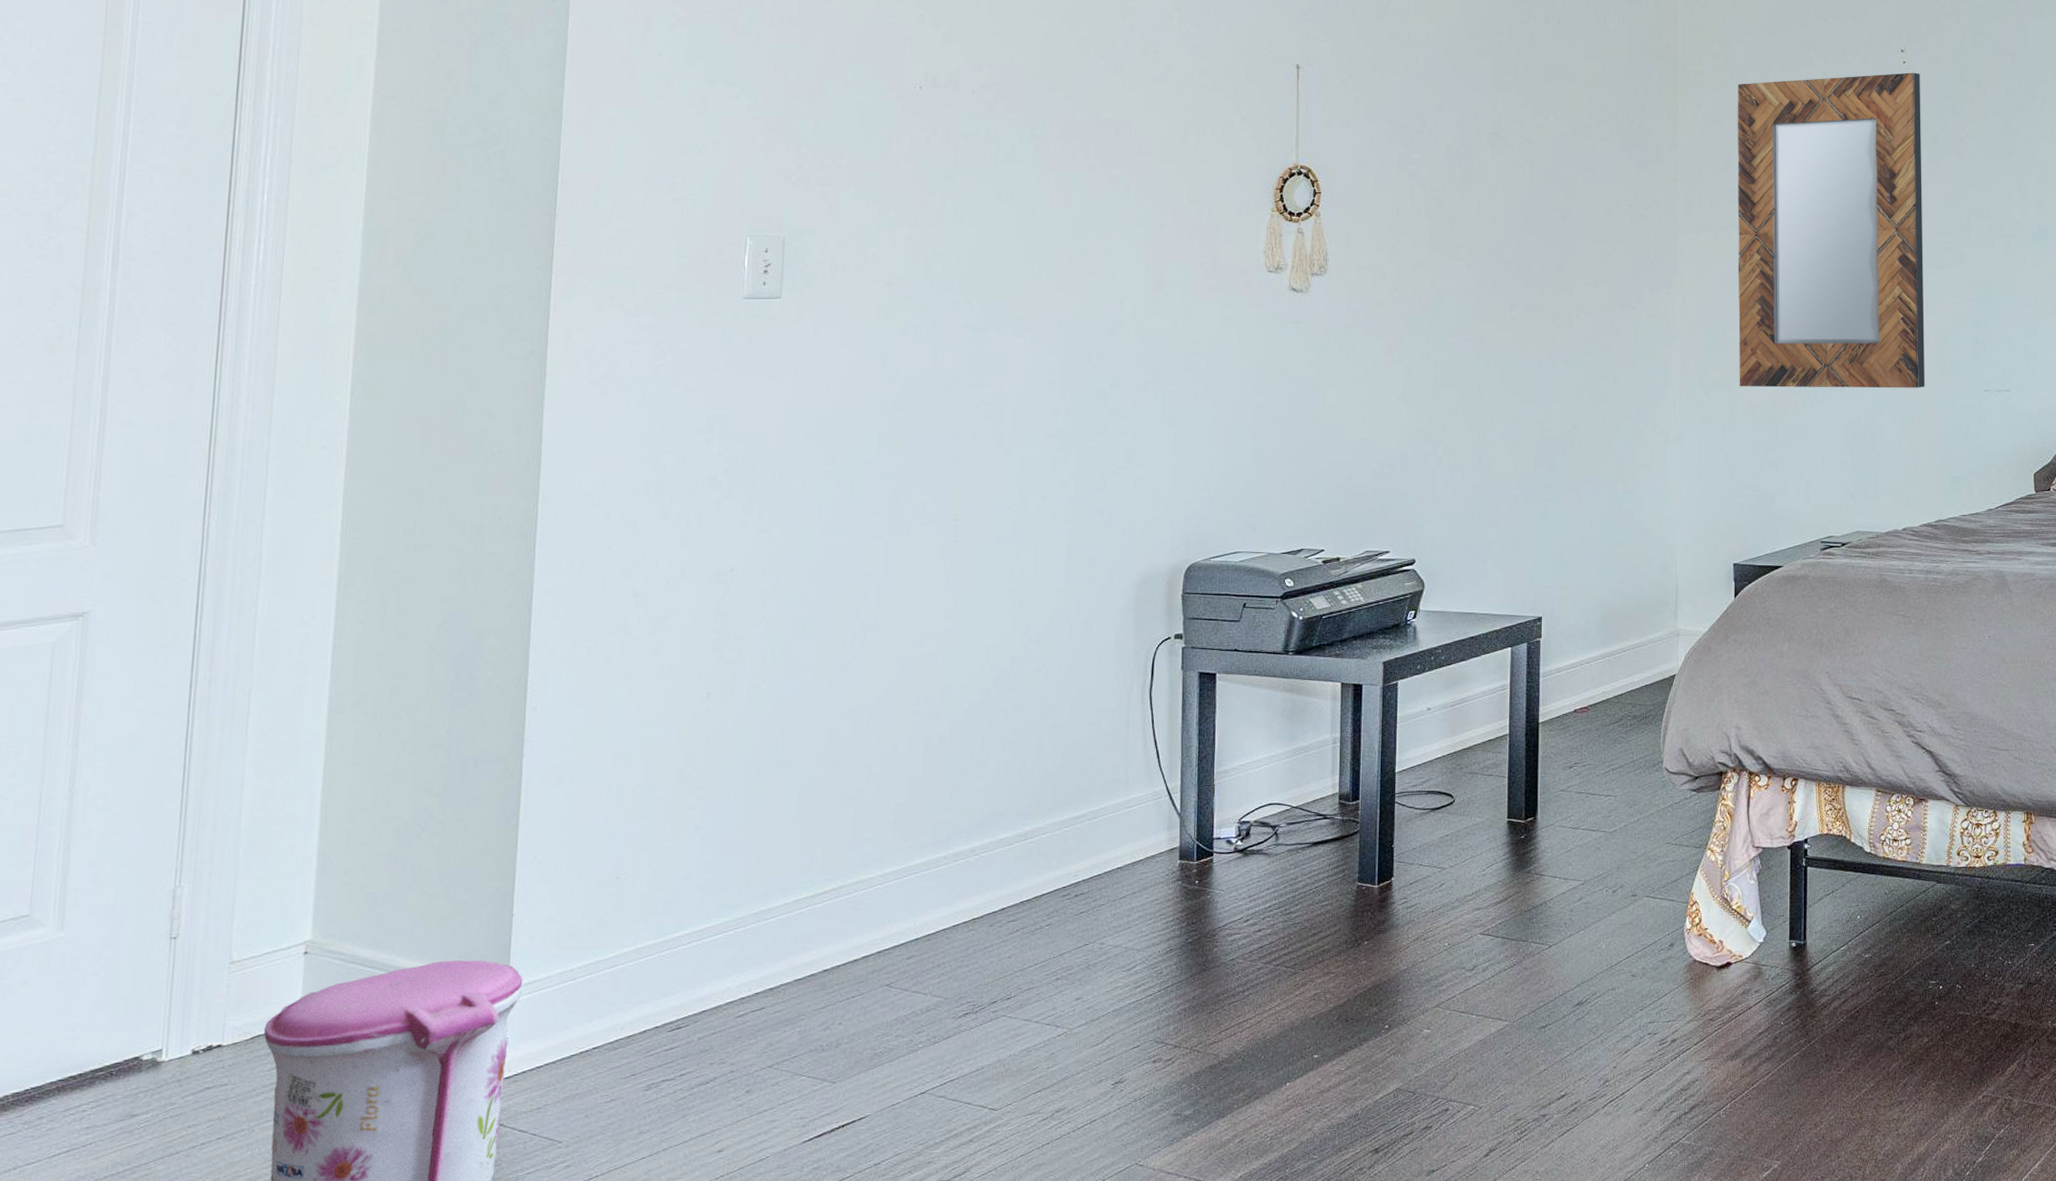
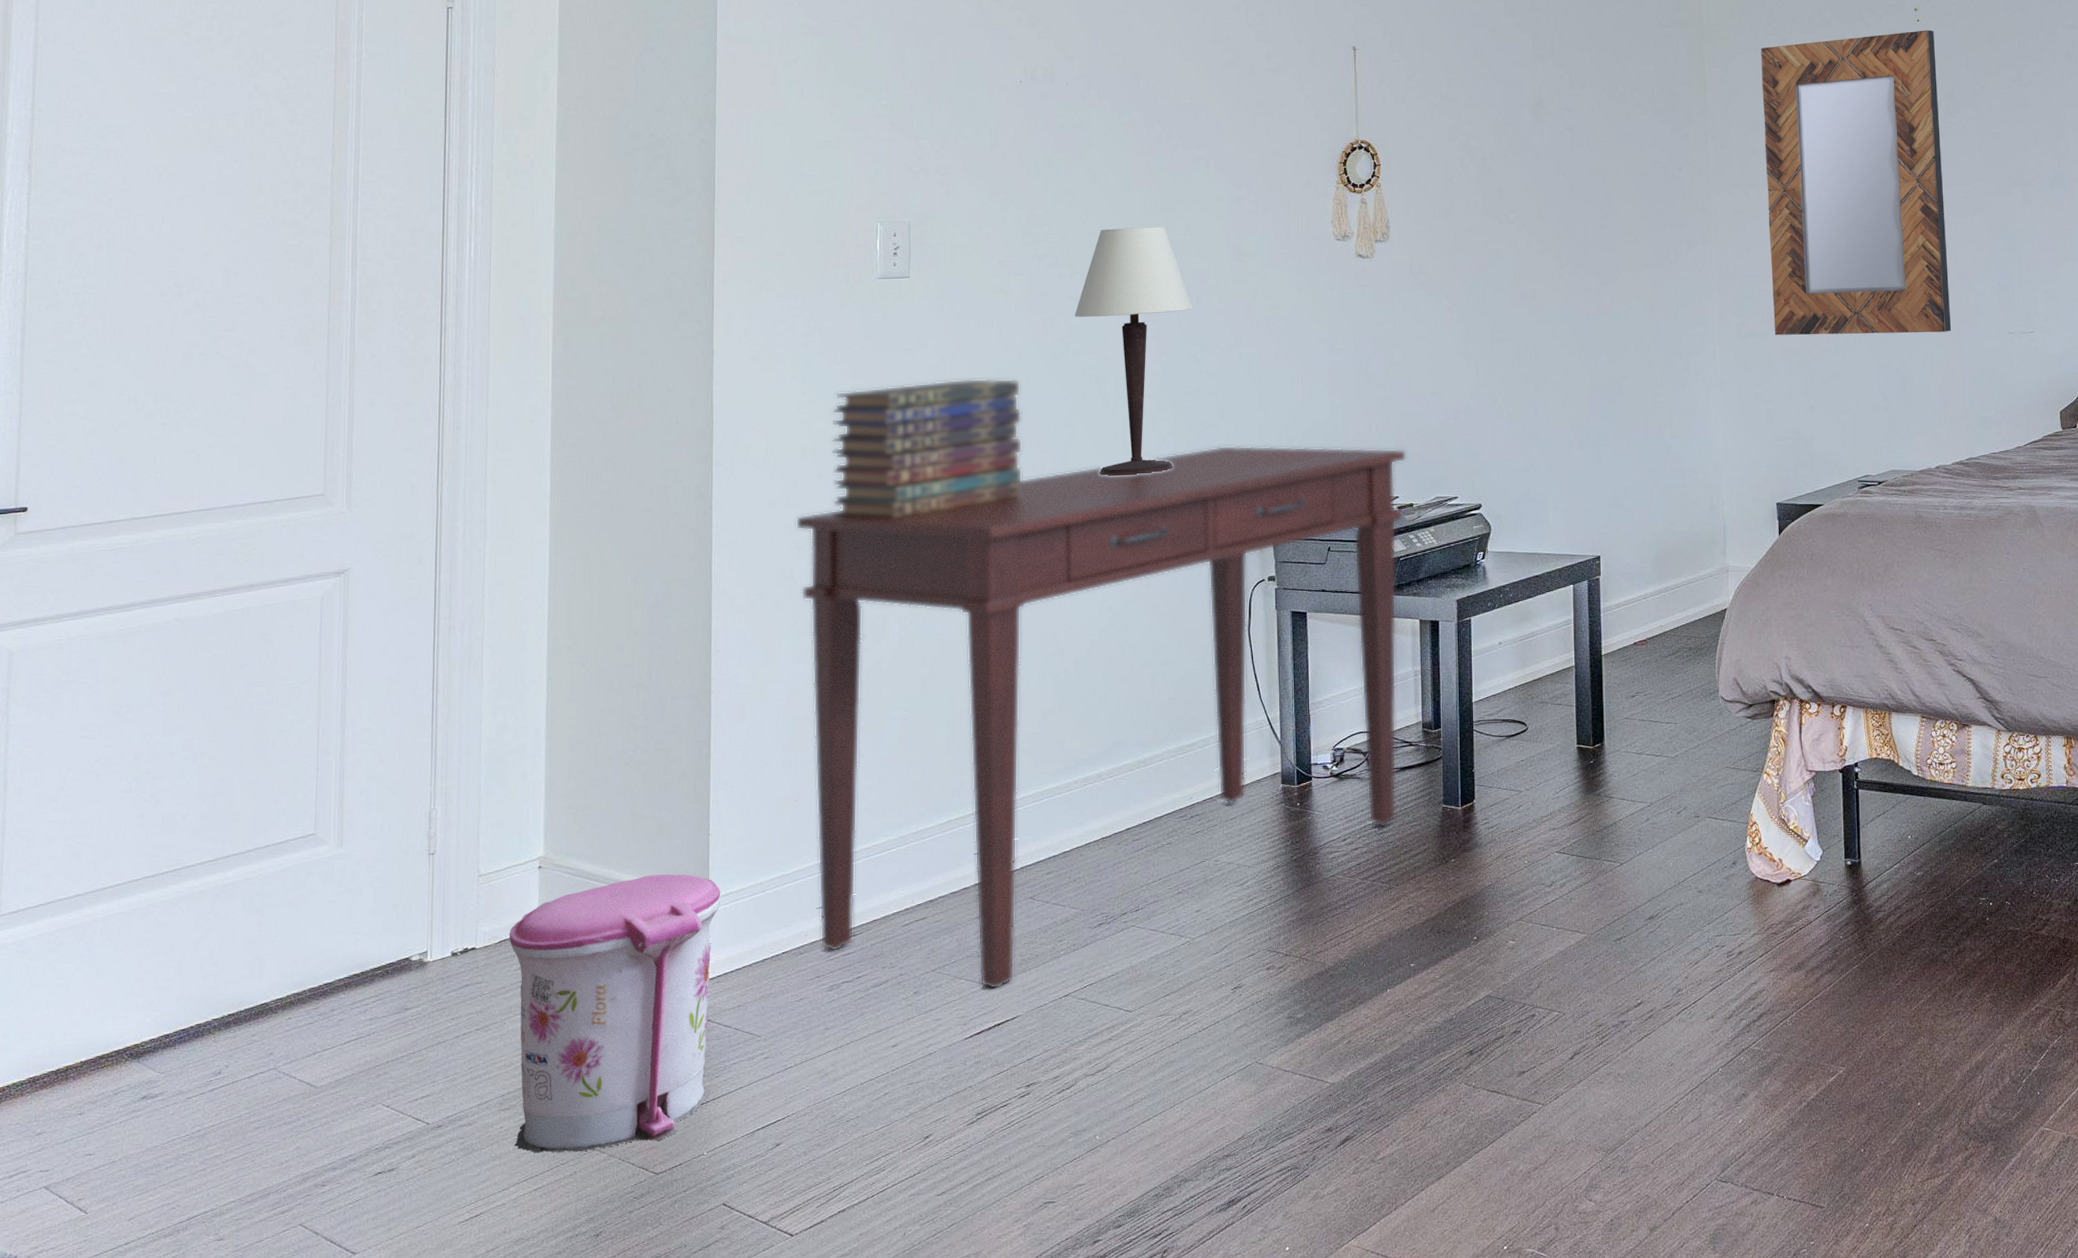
desk: none [633,491,1336,1087] -> present [795,445,1407,990]
book stack: none [679,411,904,565] -> present [832,378,1024,520]
table lamp: none [969,251,1105,522] -> present [1074,227,1193,476]

